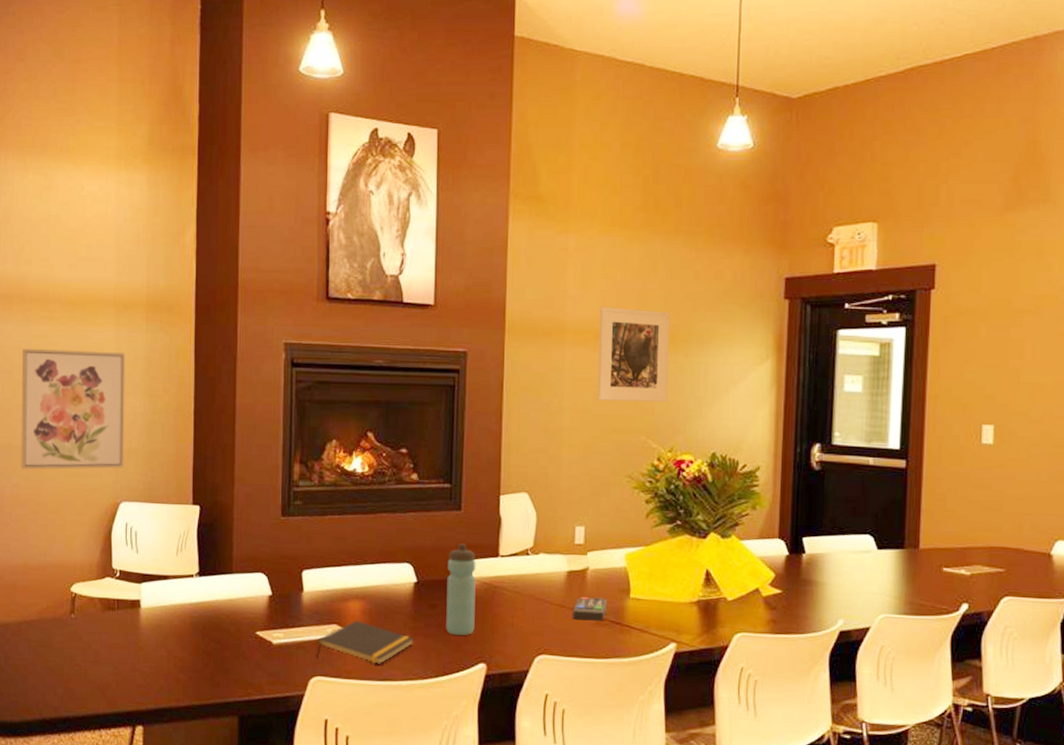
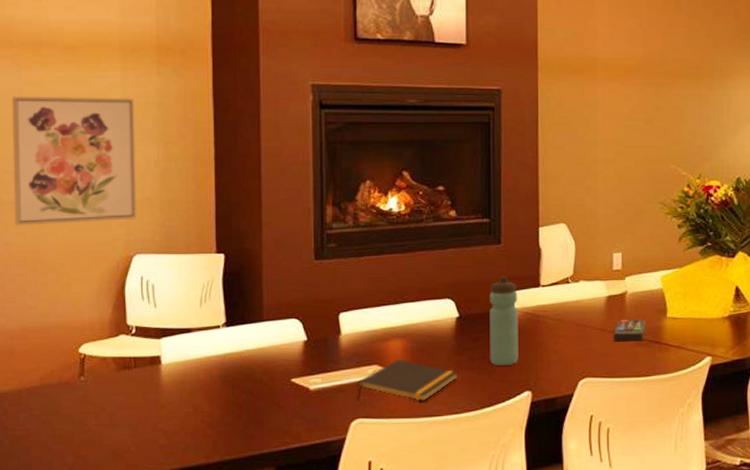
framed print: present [597,307,670,402] -> none [628,44,694,132]

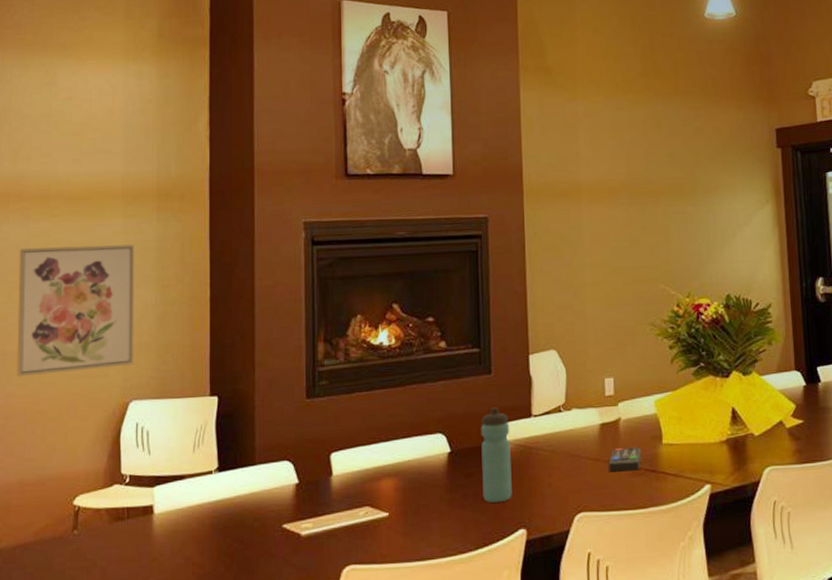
notepad: present [356,359,459,401] -> none [348,500,451,546]

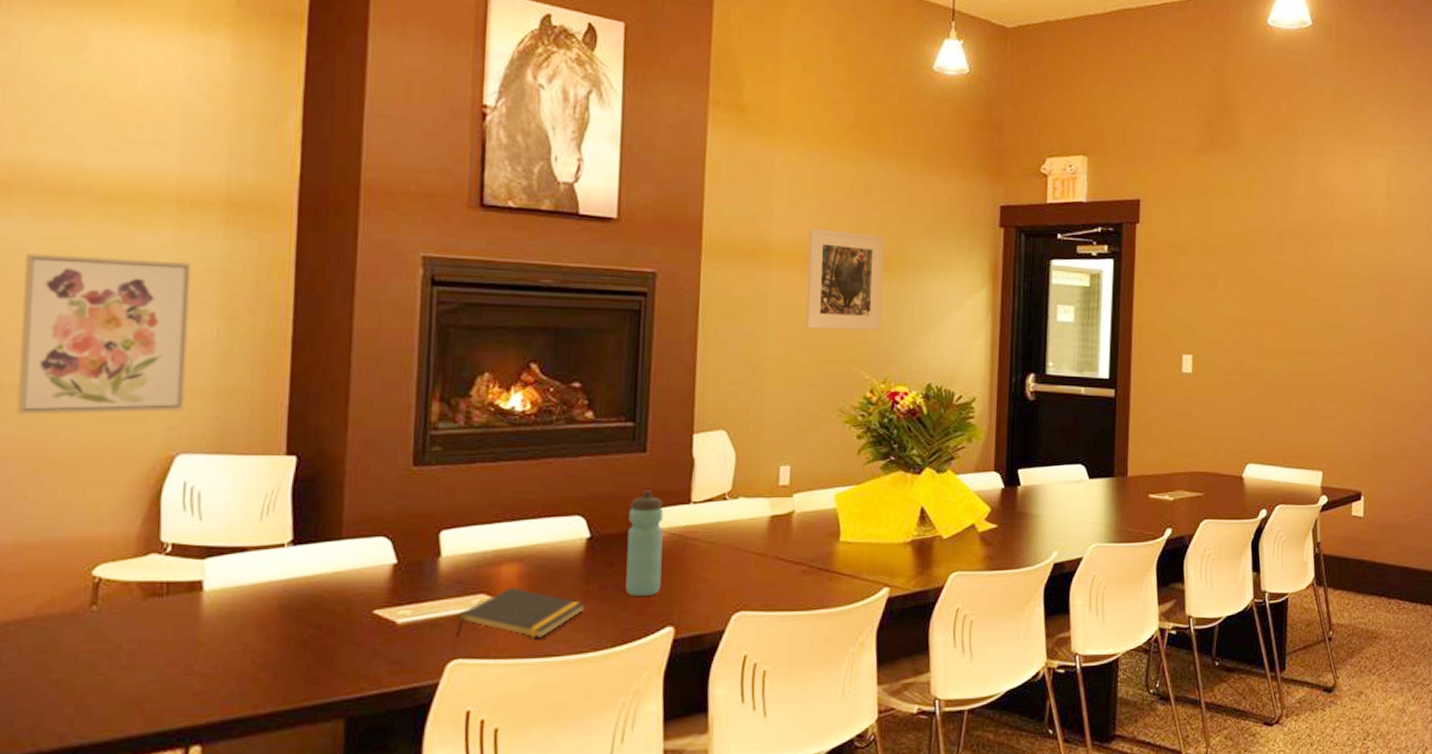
notepad: none [348,500,451,546] -> present [456,588,586,638]
remote control: present [608,447,641,472] -> none [776,543,814,569]
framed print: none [611,165,681,254] -> present [805,228,884,330]

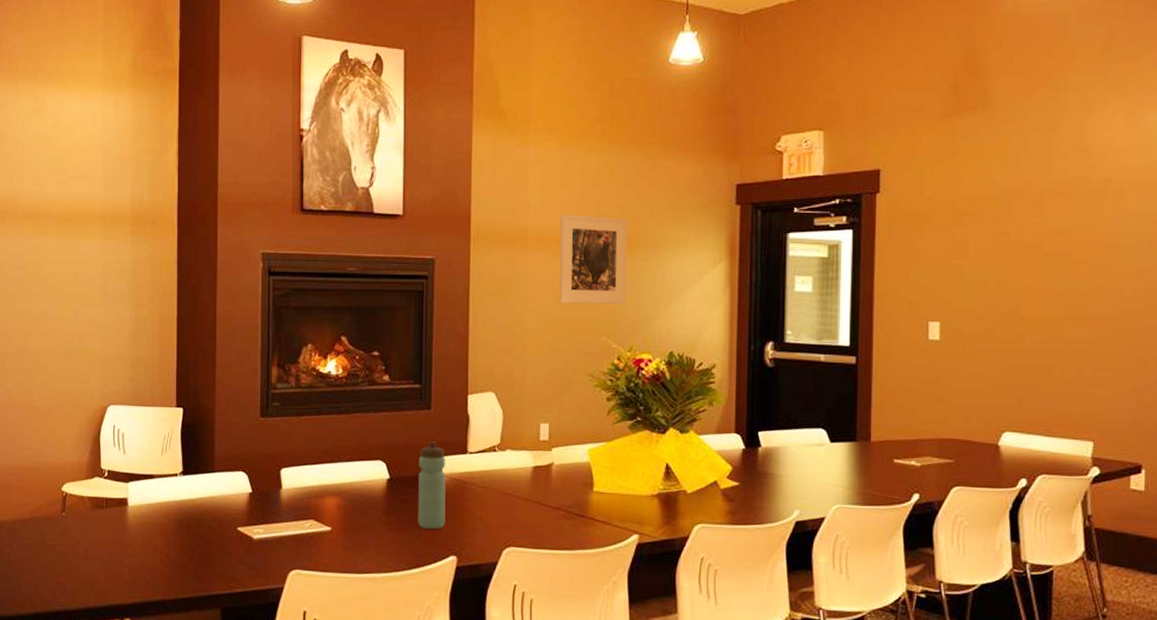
wall art: present [16,253,192,415] -> none [14,261,112,376]
notepad: present [456,588,586,638] -> none [294,516,388,558]

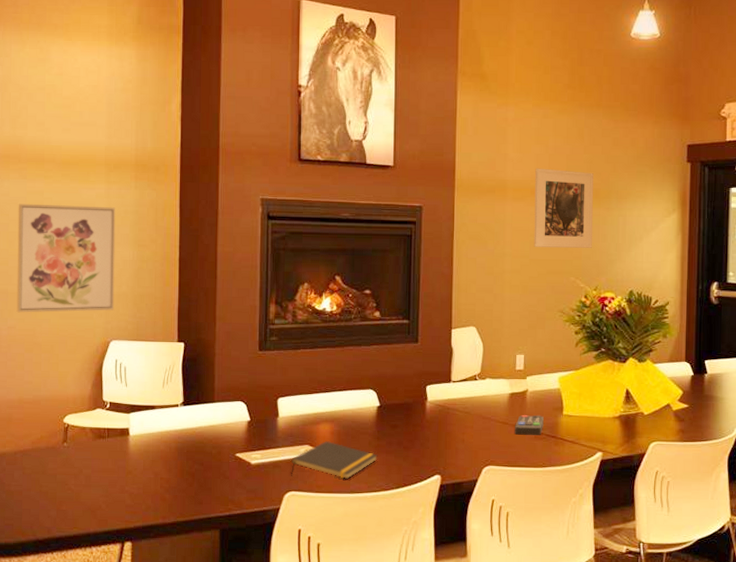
wall art: none [14,261,112,376] -> present [16,203,116,313]
notepad: none [294,516,388,558] -> present [290,441,378,479]
water bottle: present [418,441,446,529] -> none [405,371,432,451]
remote control: none [539,490,571,514] -> present [515,414,544,435]

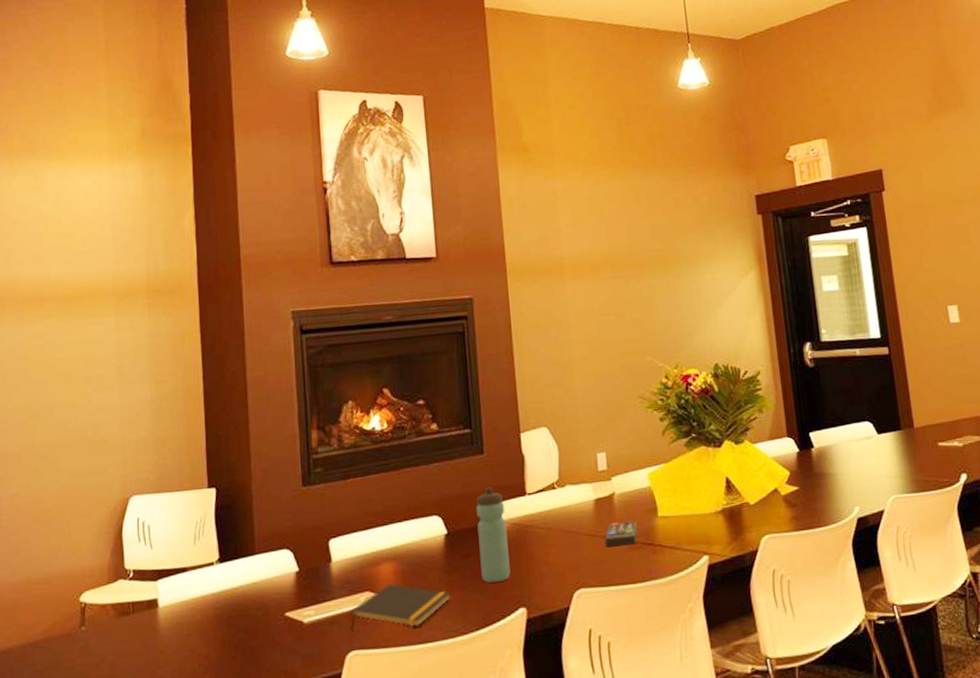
wall art: present [16,203,116,313] -> none [16,341,132,477]
water bottle: none [405,371,432,451] -> present [476,487,511,583]
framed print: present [534,168,593,248] -> none [593,238,666,328]

